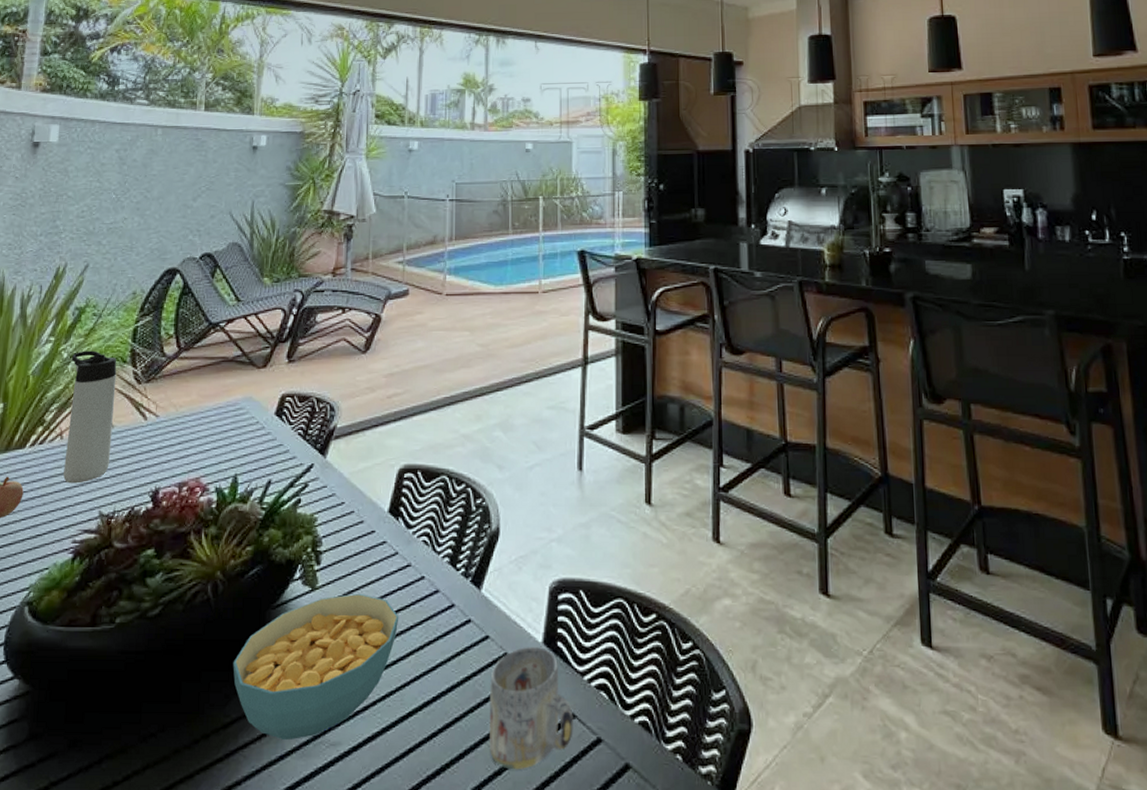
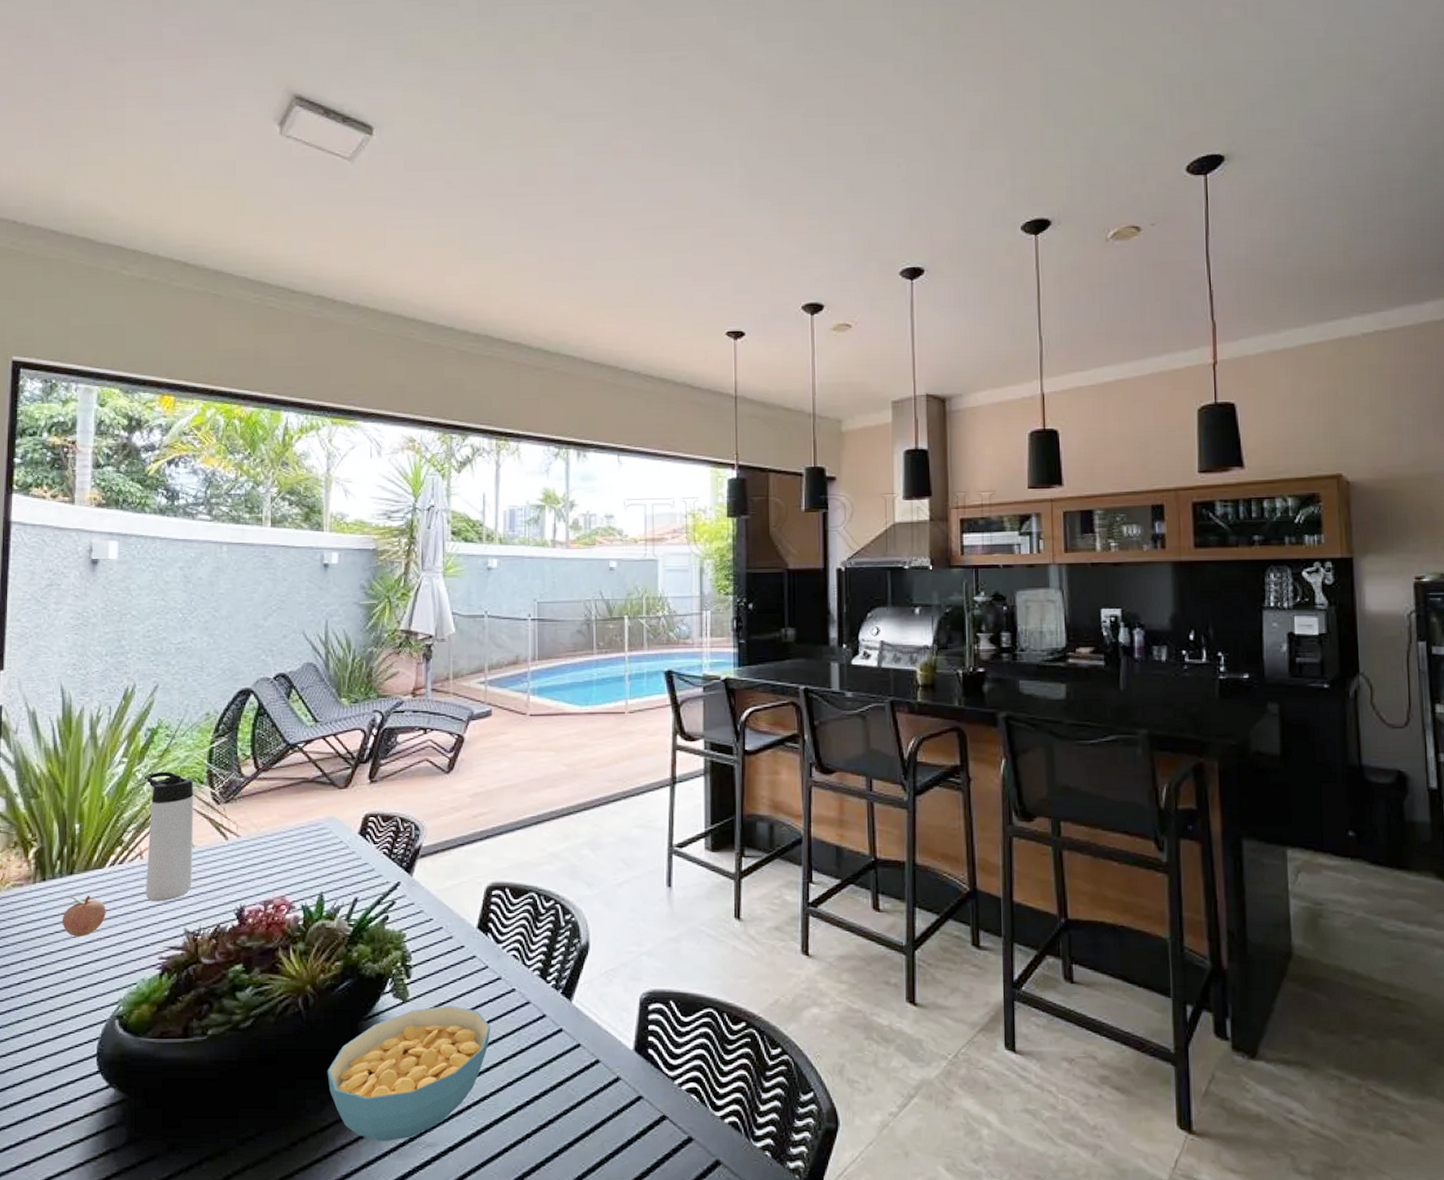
mug: present [489,647,573,770] -> none [581,1054,665,1167]

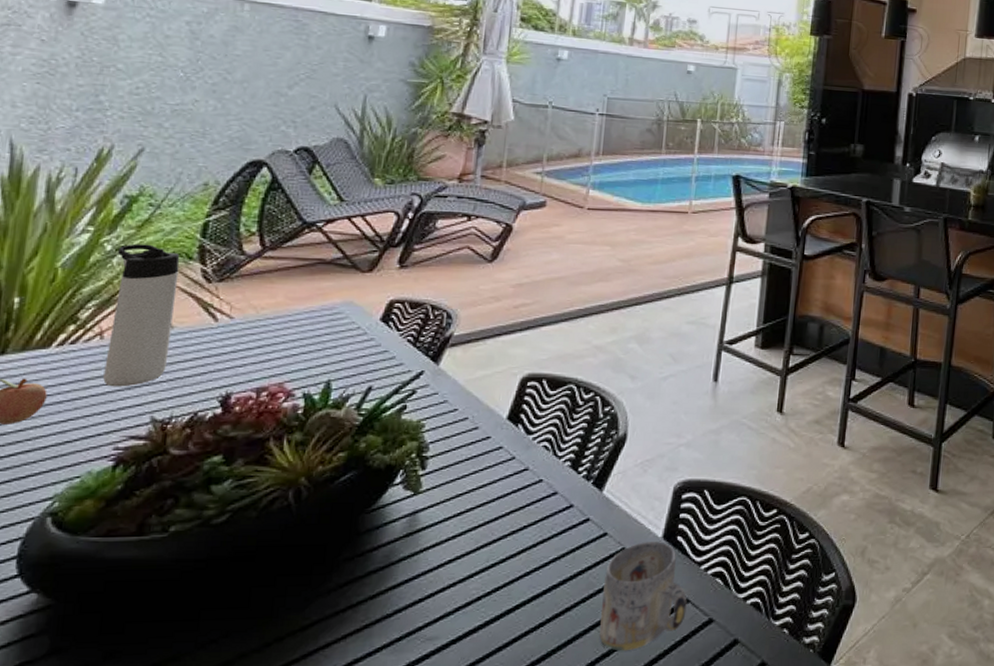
cereal bowl: present [327,1005,491,1141] -> none [316,496,512,637]
mug: none [581,1054,665,1167] -> present [599,542,687,651]

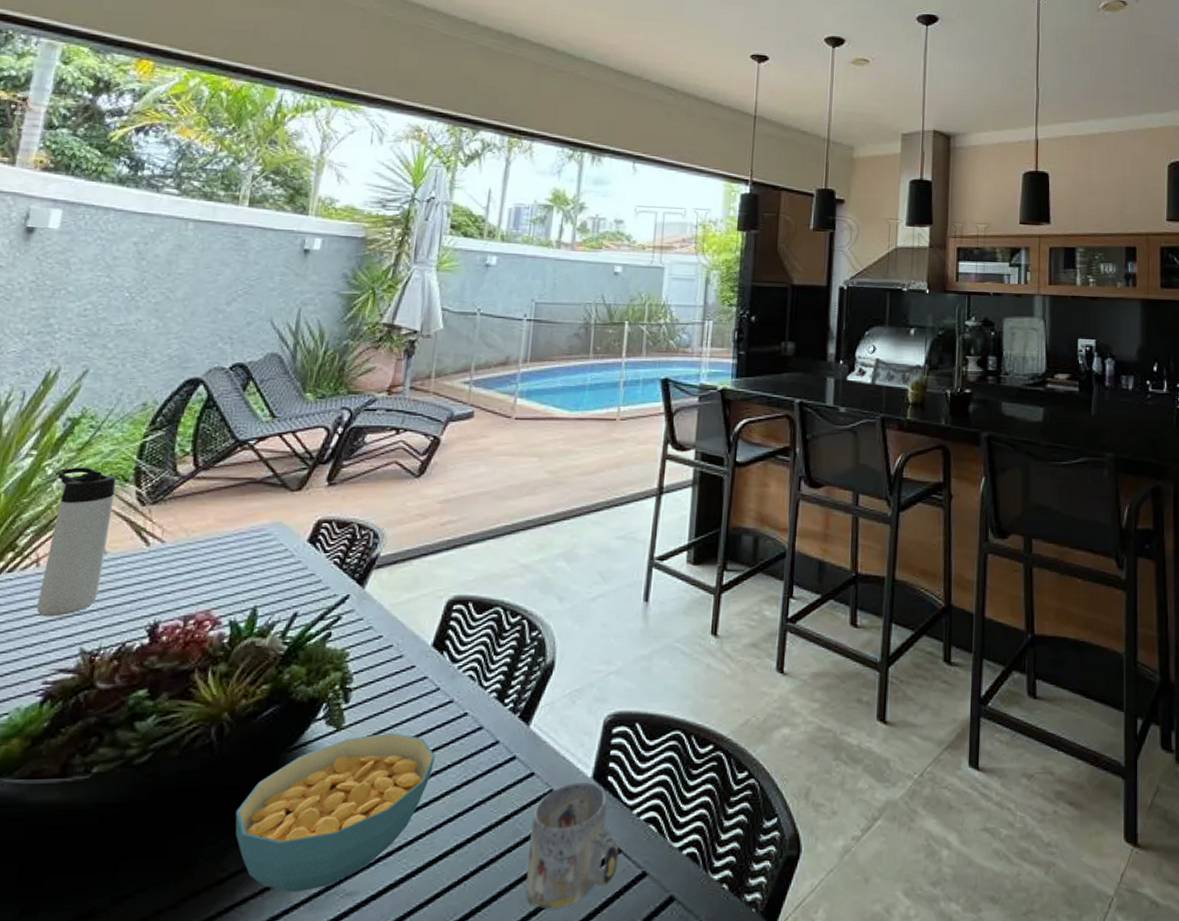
cereal bowl: none [316,496,512,637] -> present [235,732,436,892]

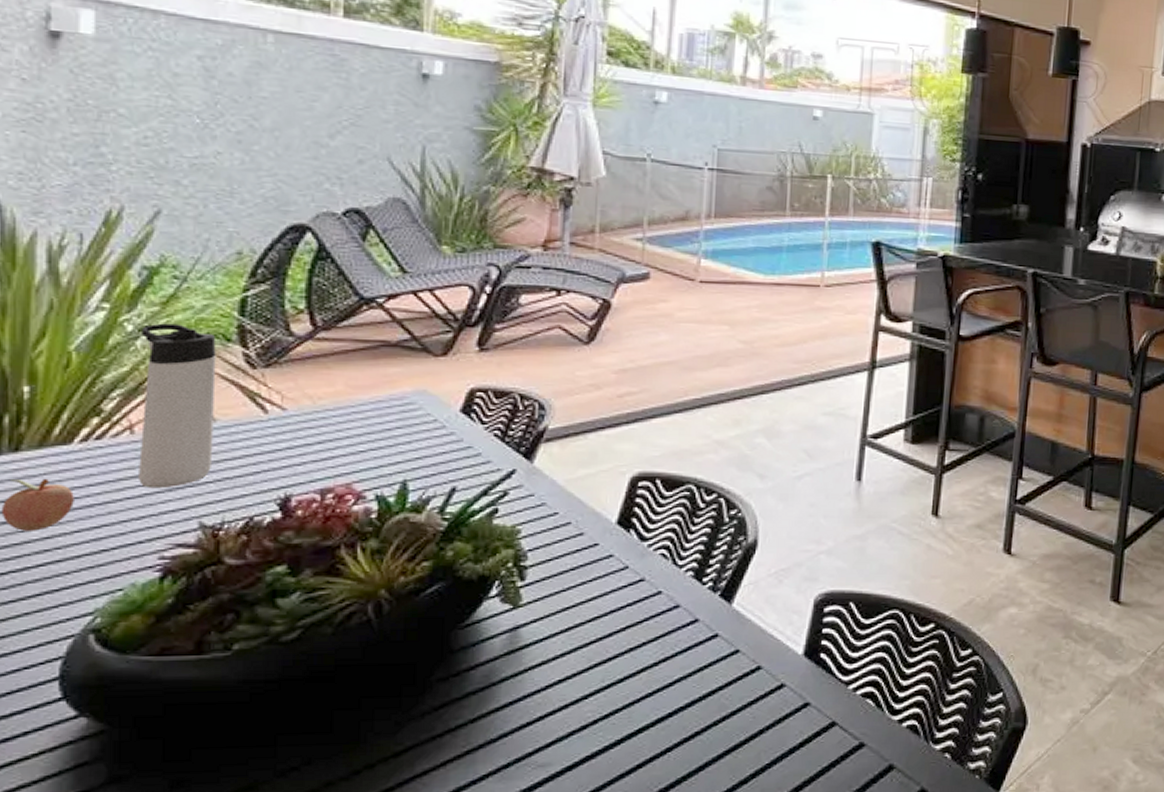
cereal bowl: present [235,732,436,892] -> none [405,610,629,764]
mug: present [526,782,619,910] -> none [735,659,834,778]

